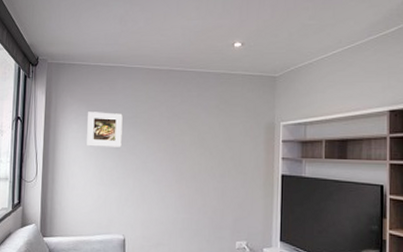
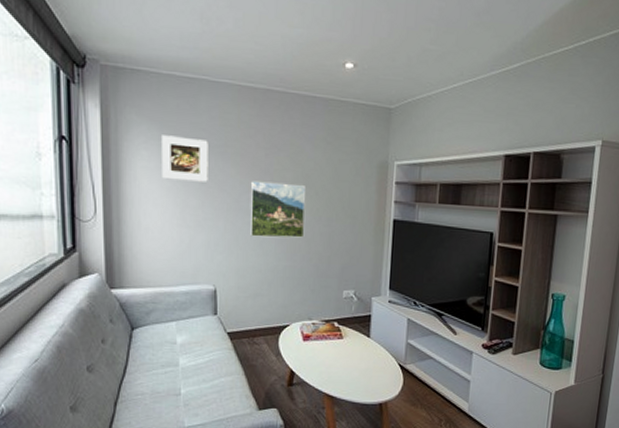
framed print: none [154,145,201,193] -> present [250,181,305,238]

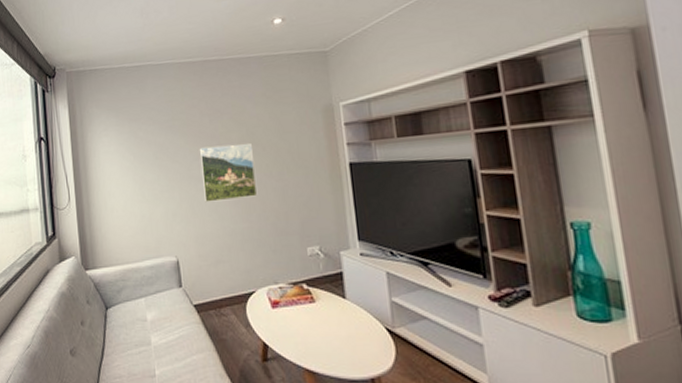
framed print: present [162,135,208,182] -> none [118,117,161,160]

